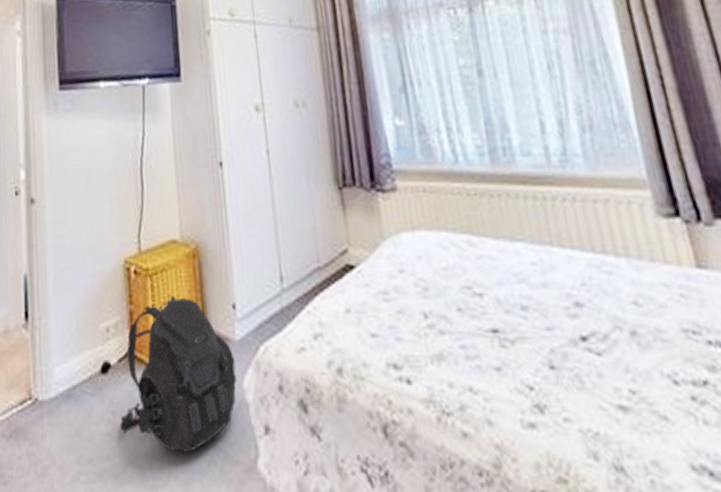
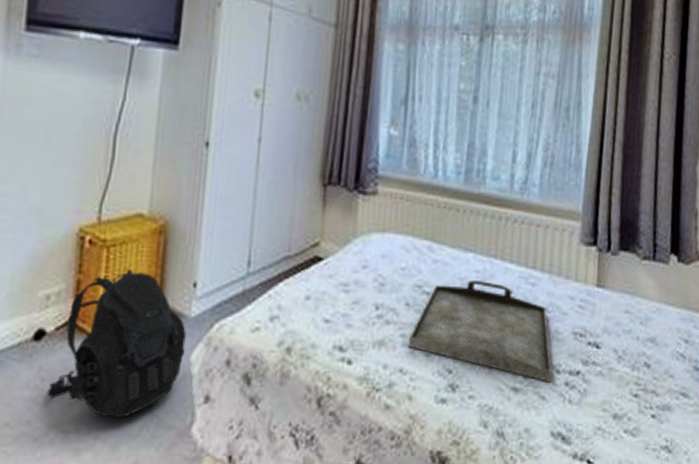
serving tray: none [470,273,671,398] -> present [408,279,553,383]

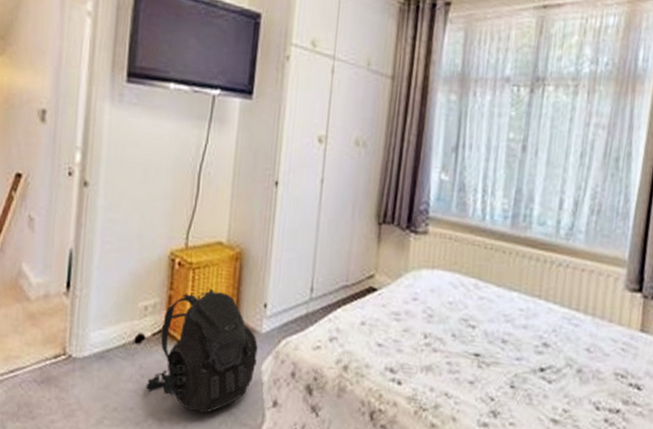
serving tray: present [408,279,553,383] -> none [453,317,592,418]

